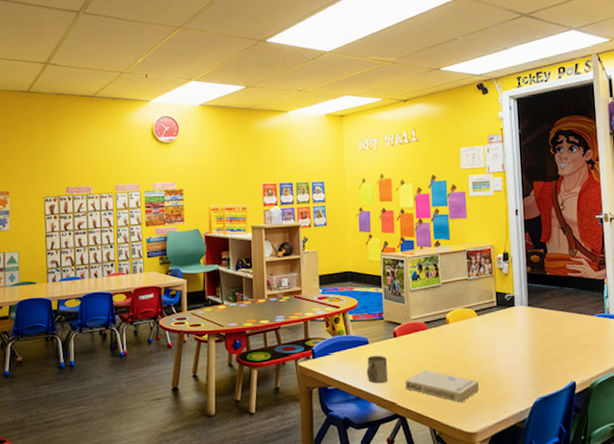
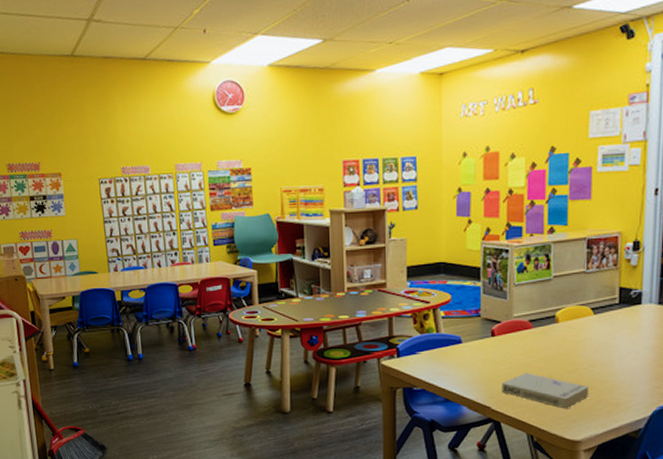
mug: present [366,355,388,384] -> none [458,355,483,386]

